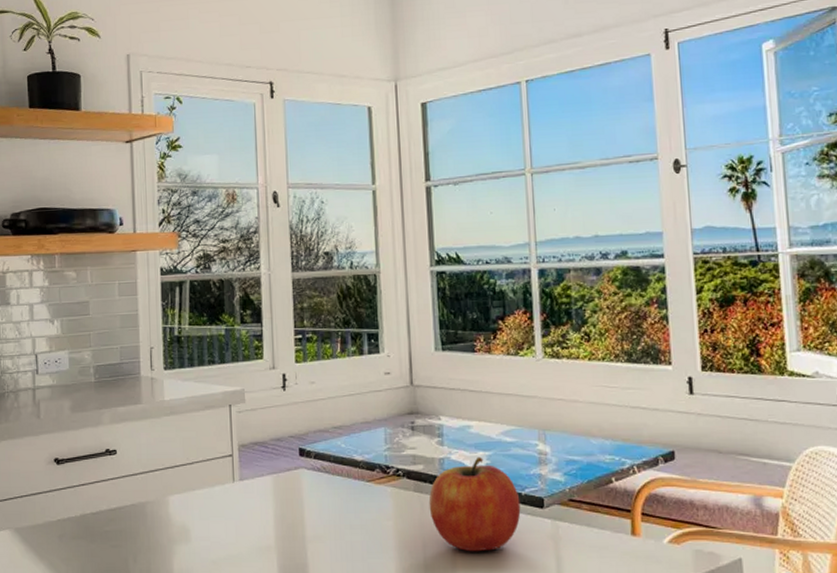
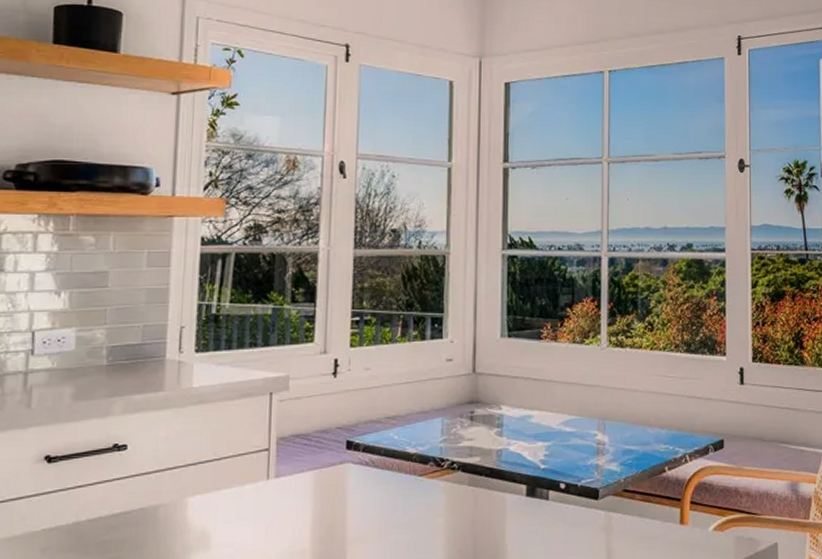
fruit: present [429,456,521,552] -> none [483,447,576,548]

